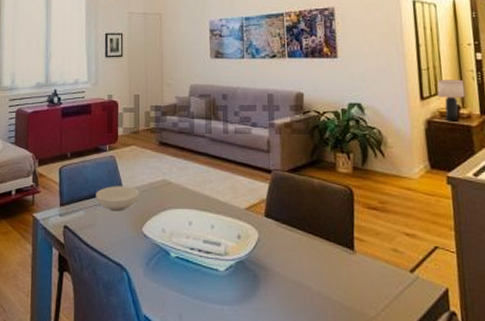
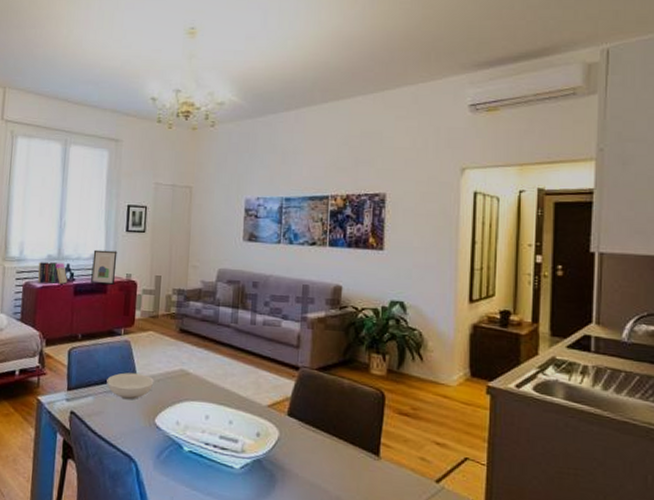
books: none [28,89,56,109] -> present [37,262,68,284]
picture frame: none [76,75,99,106] -> present [91,249,118,285]
table lamp: present [437,79,466,122] -> none [488,282,519,329]

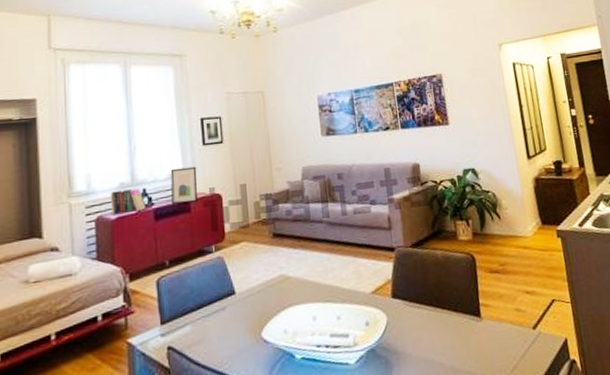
bowl: present [107,372,154,400] -> none [203,288,255,320]

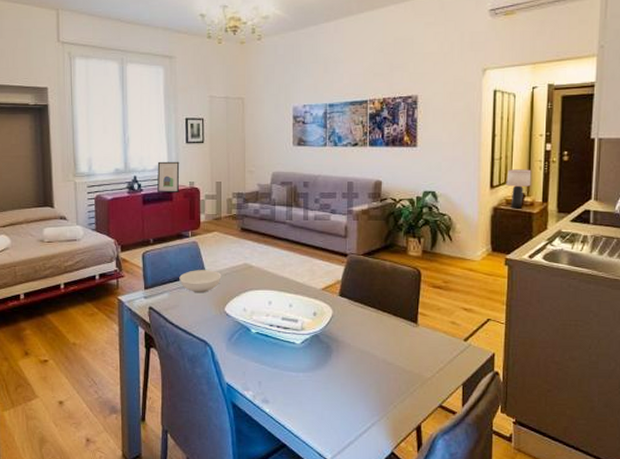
books: present [110,189,147,215] -> none [107,176,136,196]
bowl: none [203,288,255,320] -> present [179,270,222,293]
table lamp: none [540,136,566,177] -> present [506,169,532,209]

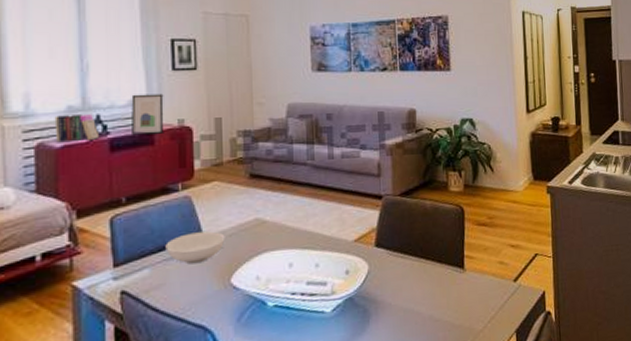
books: none [107,176,136,196] -> present [54,114,100,143]
table lamp: present [506,169,532,209] -> none [541,92,565,133]

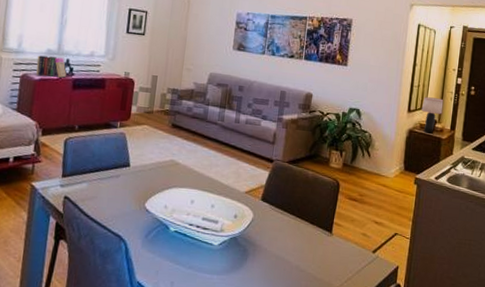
picture frame: present [131,93,164,135] -> none [90,47,117,81]
bowl: present [165,231,225,264] -> none [101,162,146,187]
table lamp: none [541,92,565,133] -> present [421,97,444,134]

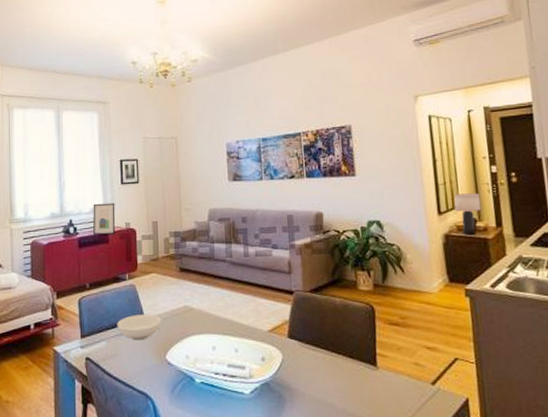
books: present [36,55,67,78] -> none [43,219,72,241]
picture frame: none [90,47,117,81] -> present [93,203,116,235]
bowl: none [101,162,146,187] -> present [117,314,161,341]

